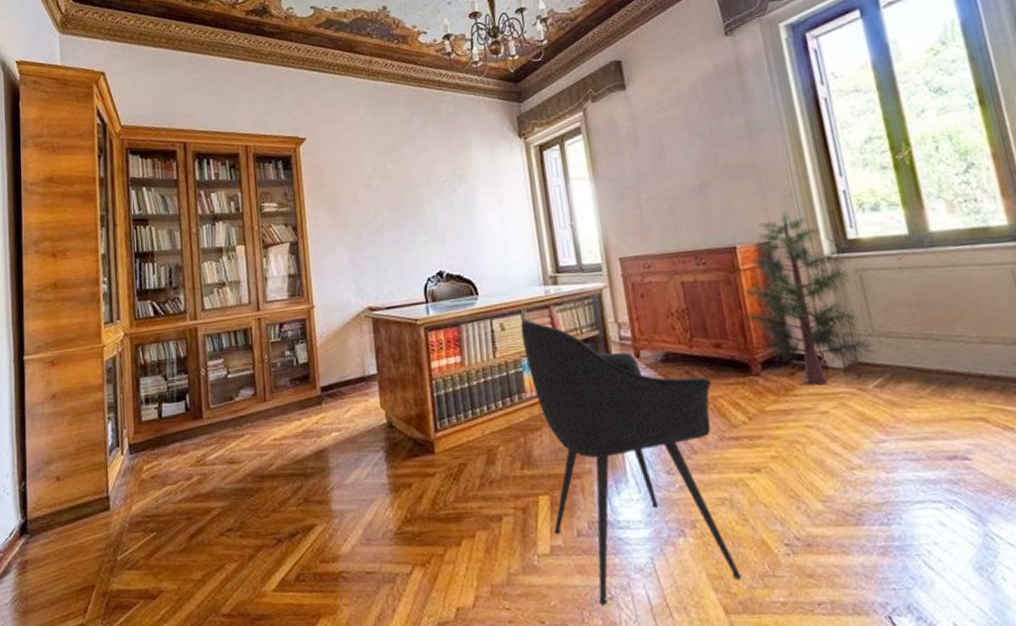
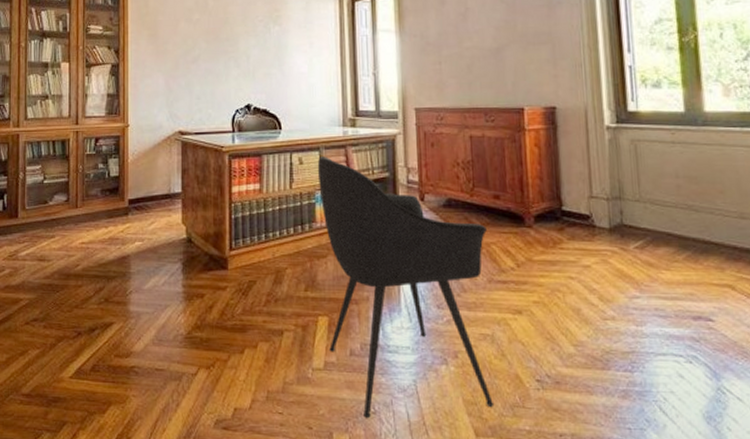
pine tree: present [742,211,876,385] -> none [522,79,640,240]

